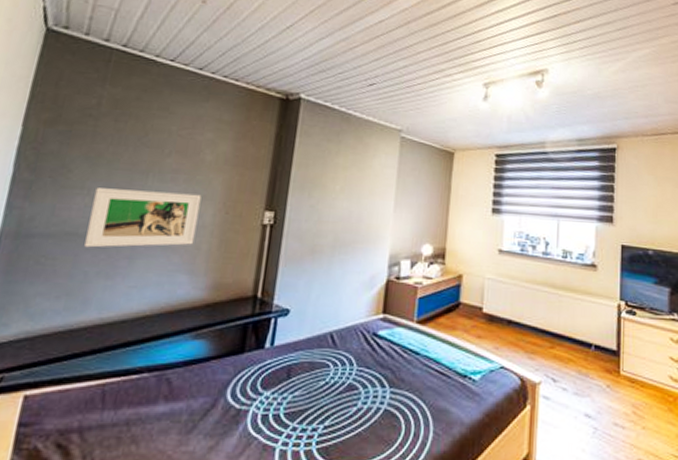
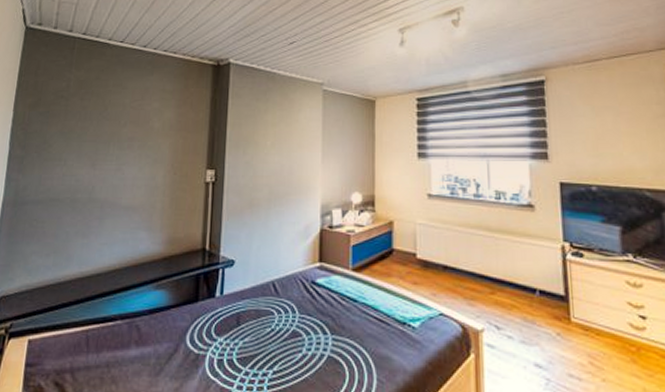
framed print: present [84,188,202,248] -> none [65,158,153,211]

